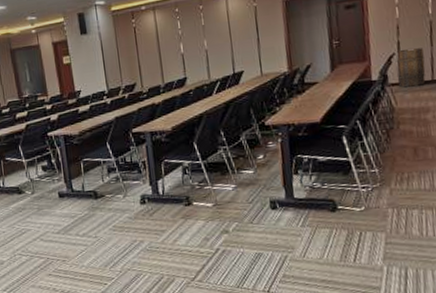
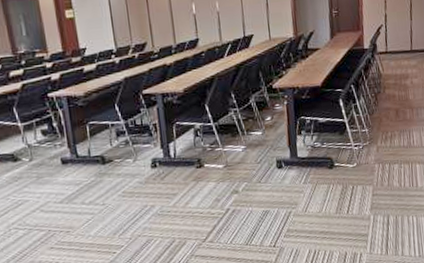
wooden barrel: present [396,48,426,88] -> none [384,20,406,56]

